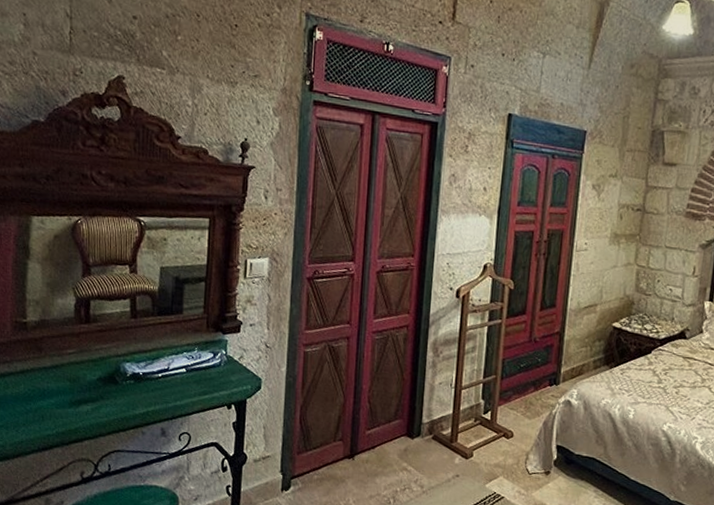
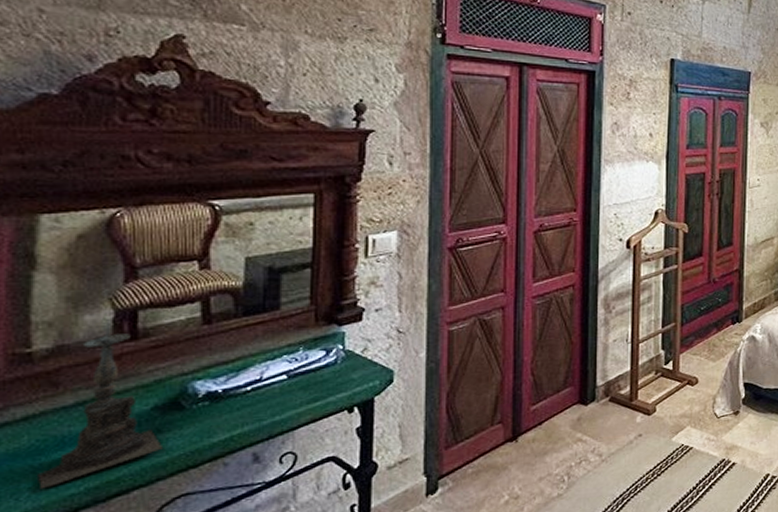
candle holder: none [29,304,103,427] -> present [38,319,162,489]

